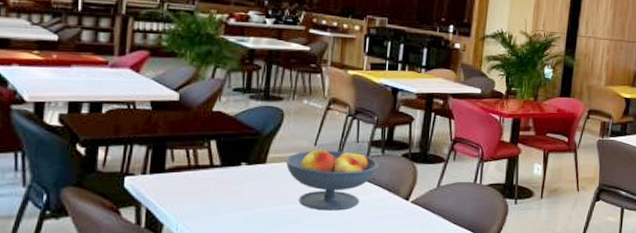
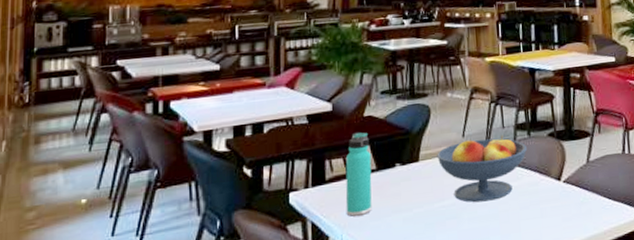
thermos bottle: none [184,125,216,208] -> present [345,132,372,217]

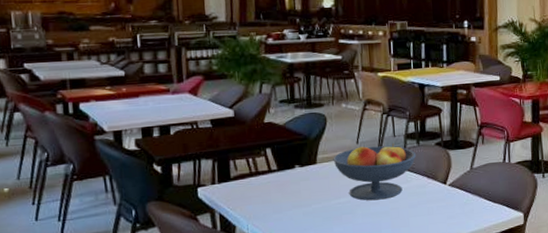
thermos bottle: present [345,132,372,217] -> none [248,136,274,210]

